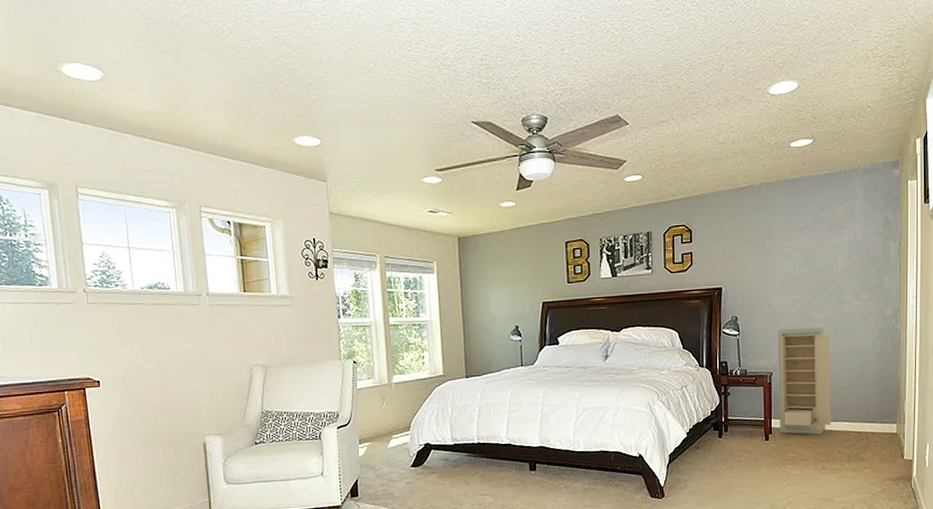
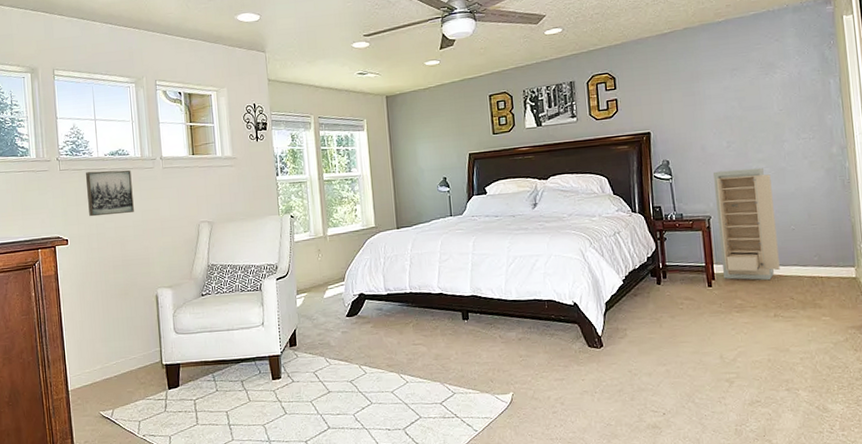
wall art: none [118,305,177,357] -> present [85,170,134,217]

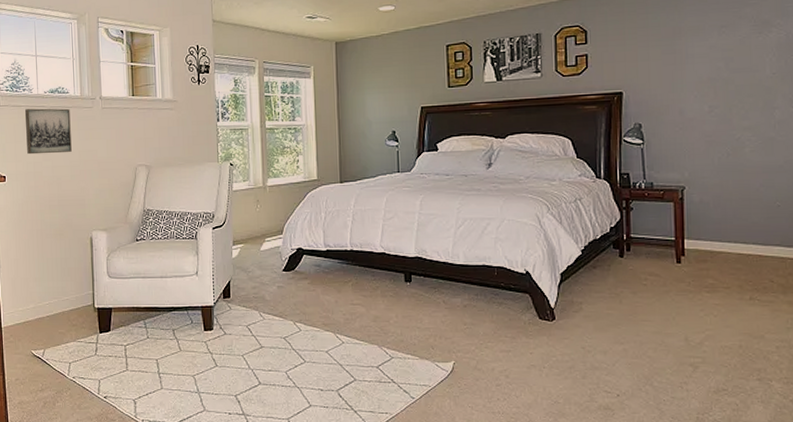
storage cabinet: present [712,167,780,281] -> none [690,136,760,260]

